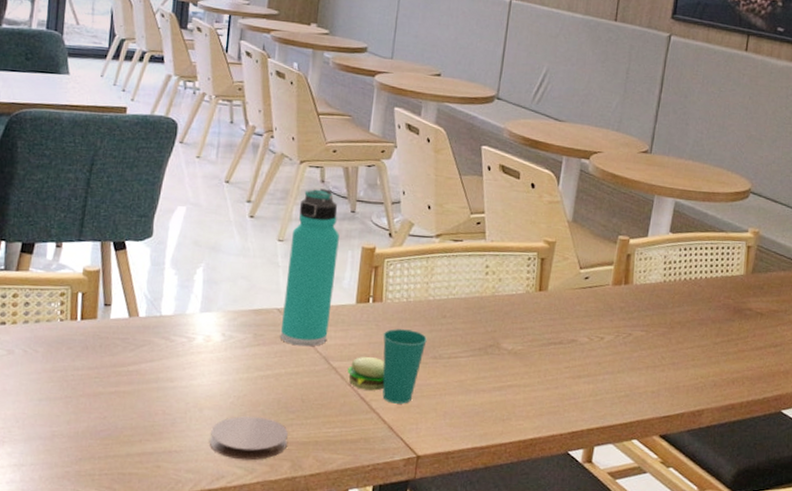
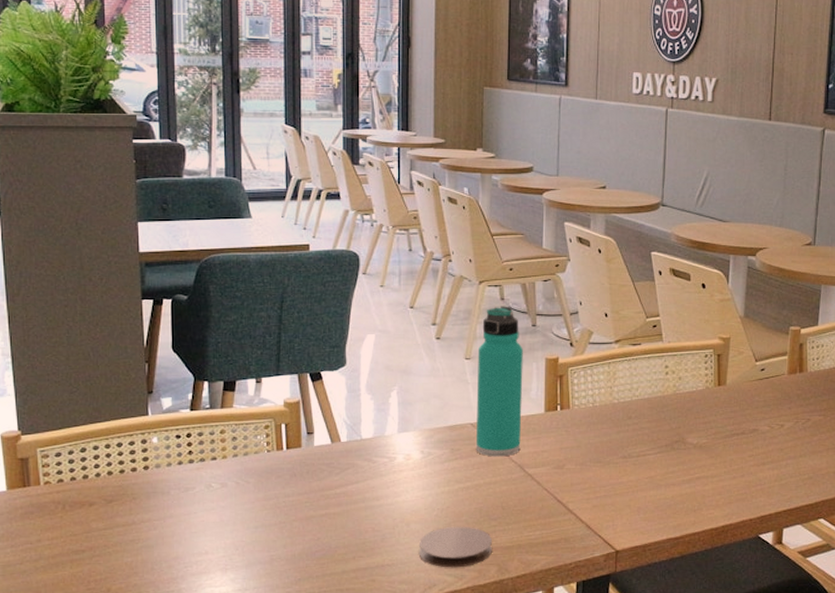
cup: present [347,329,427,404] -> none [543,433,615,503]

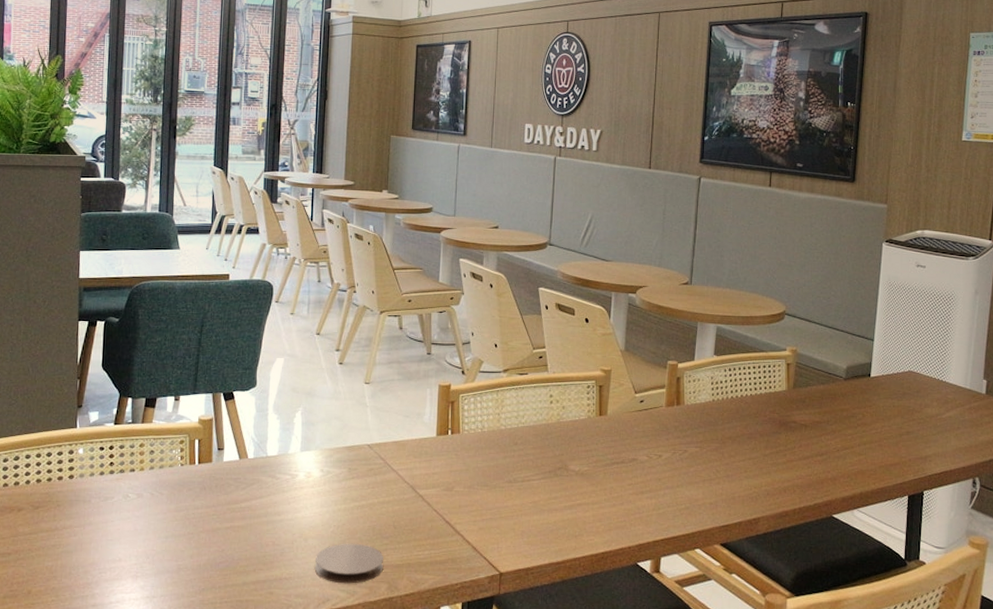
thermos bottle: present [475,306,523,457] -> none [371,335,418,478]

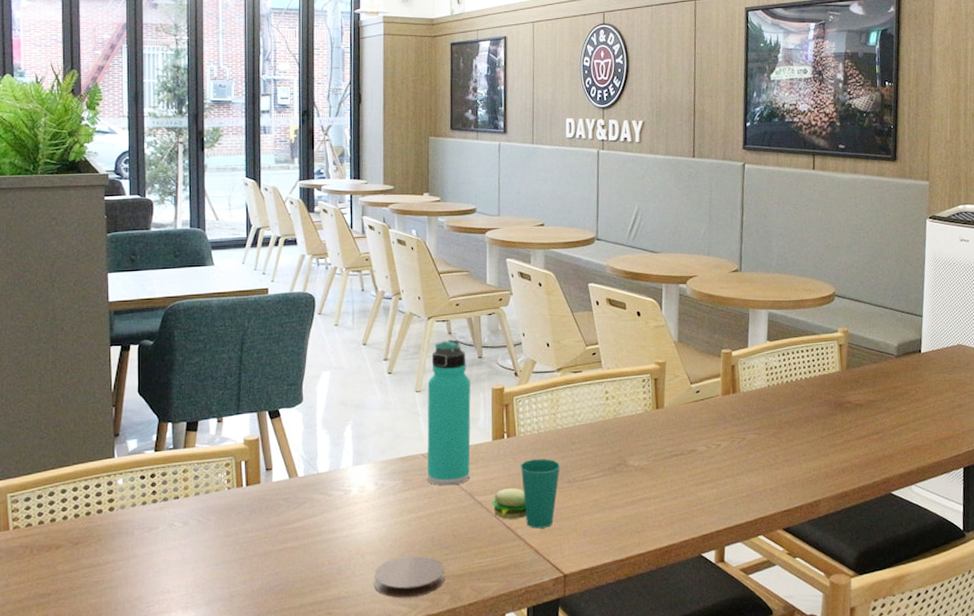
thermos bottle: none [371,335,418,478] -> present [427,339,471,486]
cup: none [433,457,502,526] -> present [492,459,560,529]

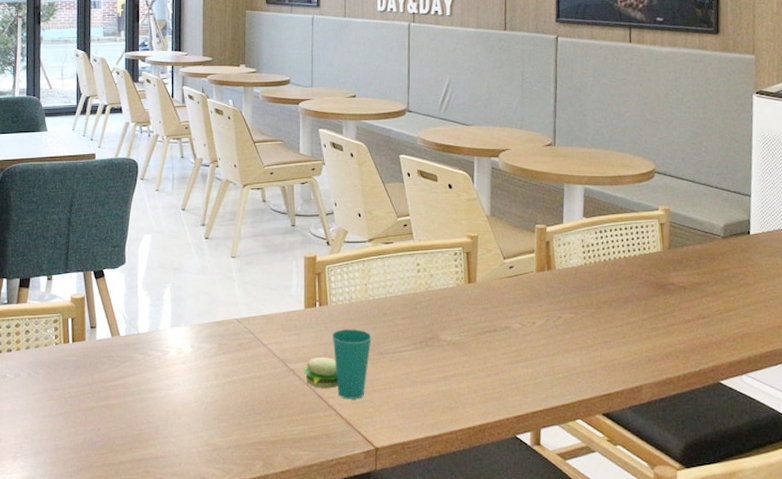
coaster: present [373,555,444,598] -> none [189,419,257,461]
thermos bottle: present [427,339,471,486] -> none [241,207,284,352]

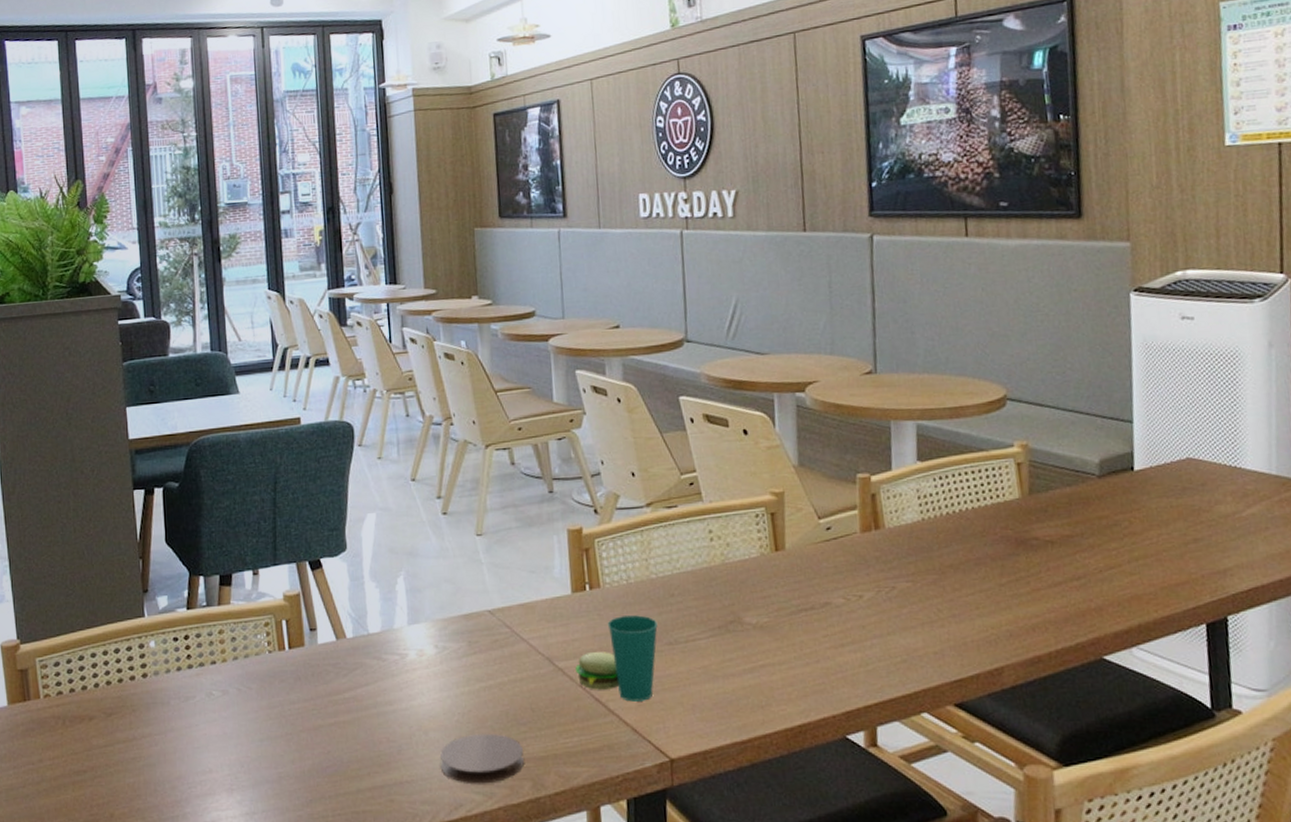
coaster: none [189,419,257,461] -> present [440,733,524,784]

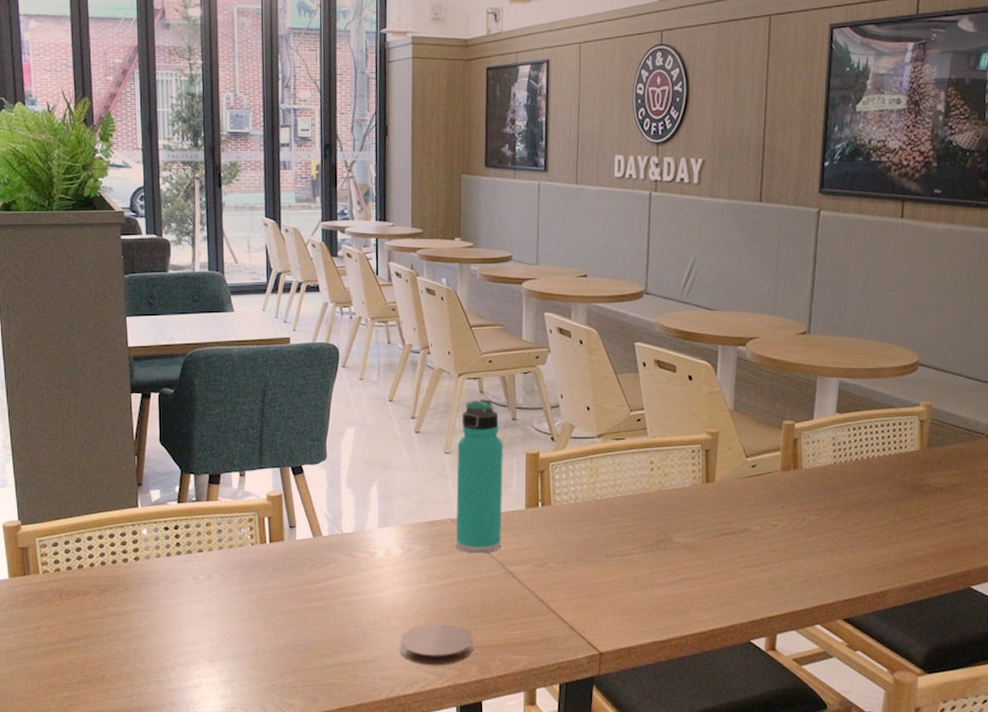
thermos bottle: none [489,471,548,649] -> present [456,399,503,554]
cup: present [575,615,658,702] -> none [524,530,598,603]

